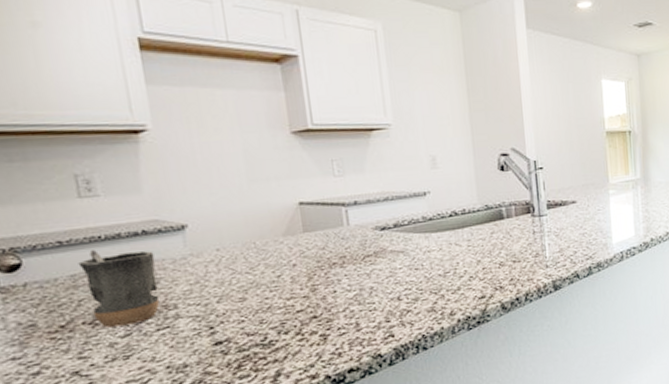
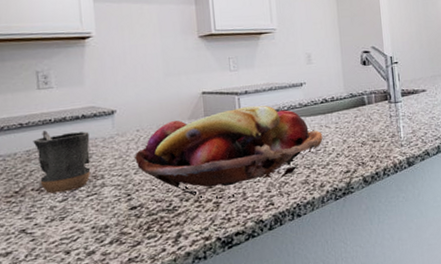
fruit basket: none [214,219,453,330] -> present [133,105,323,199]

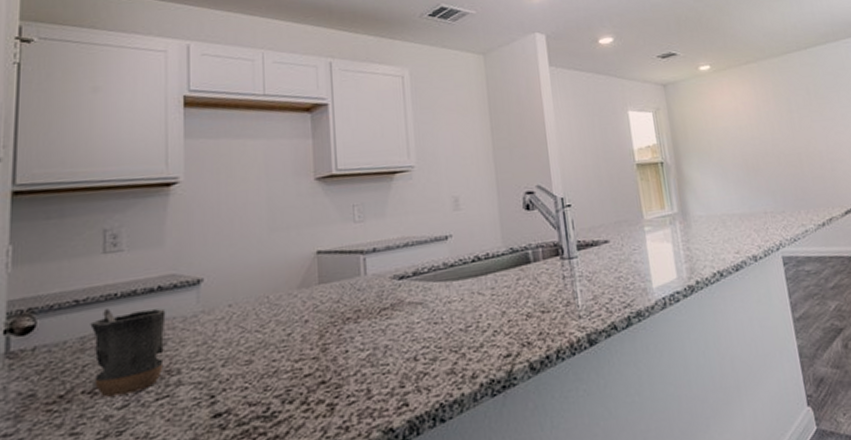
fruit basket: present [133,105,323,199] -> none [222,267,475,399]

